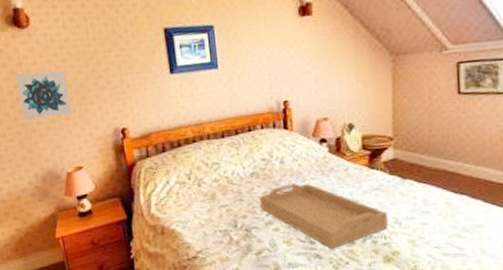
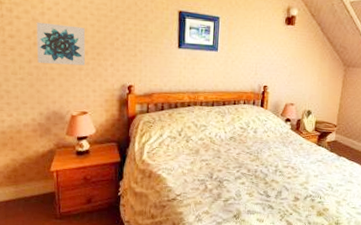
serving tray: present [259,182,388,250] -> none [233,149,324,203]

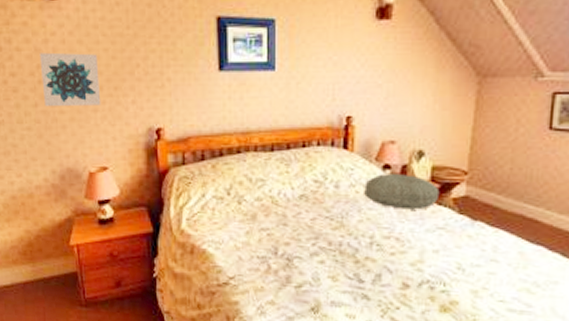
pillow: none [273,125,320,149] -> present [364,174,440,210]

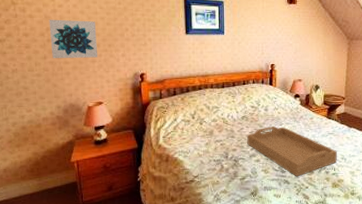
serving tray: none [307,211,450,291] -> present [247,125,337,177]
pillow: present [364,174,440,210] -> none [284,100,329,123]

